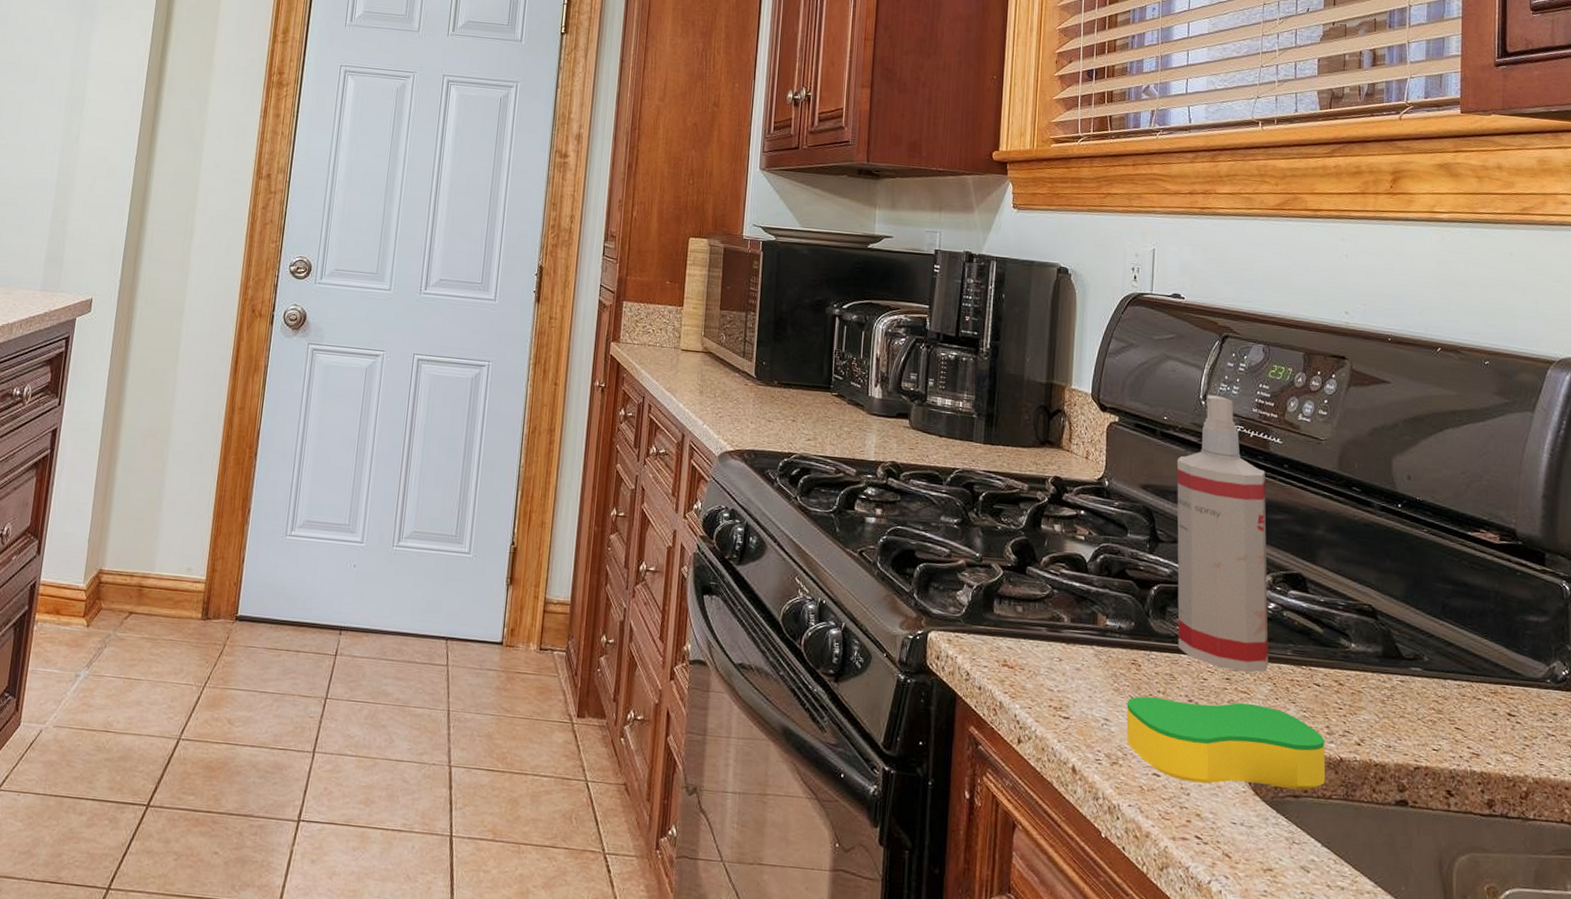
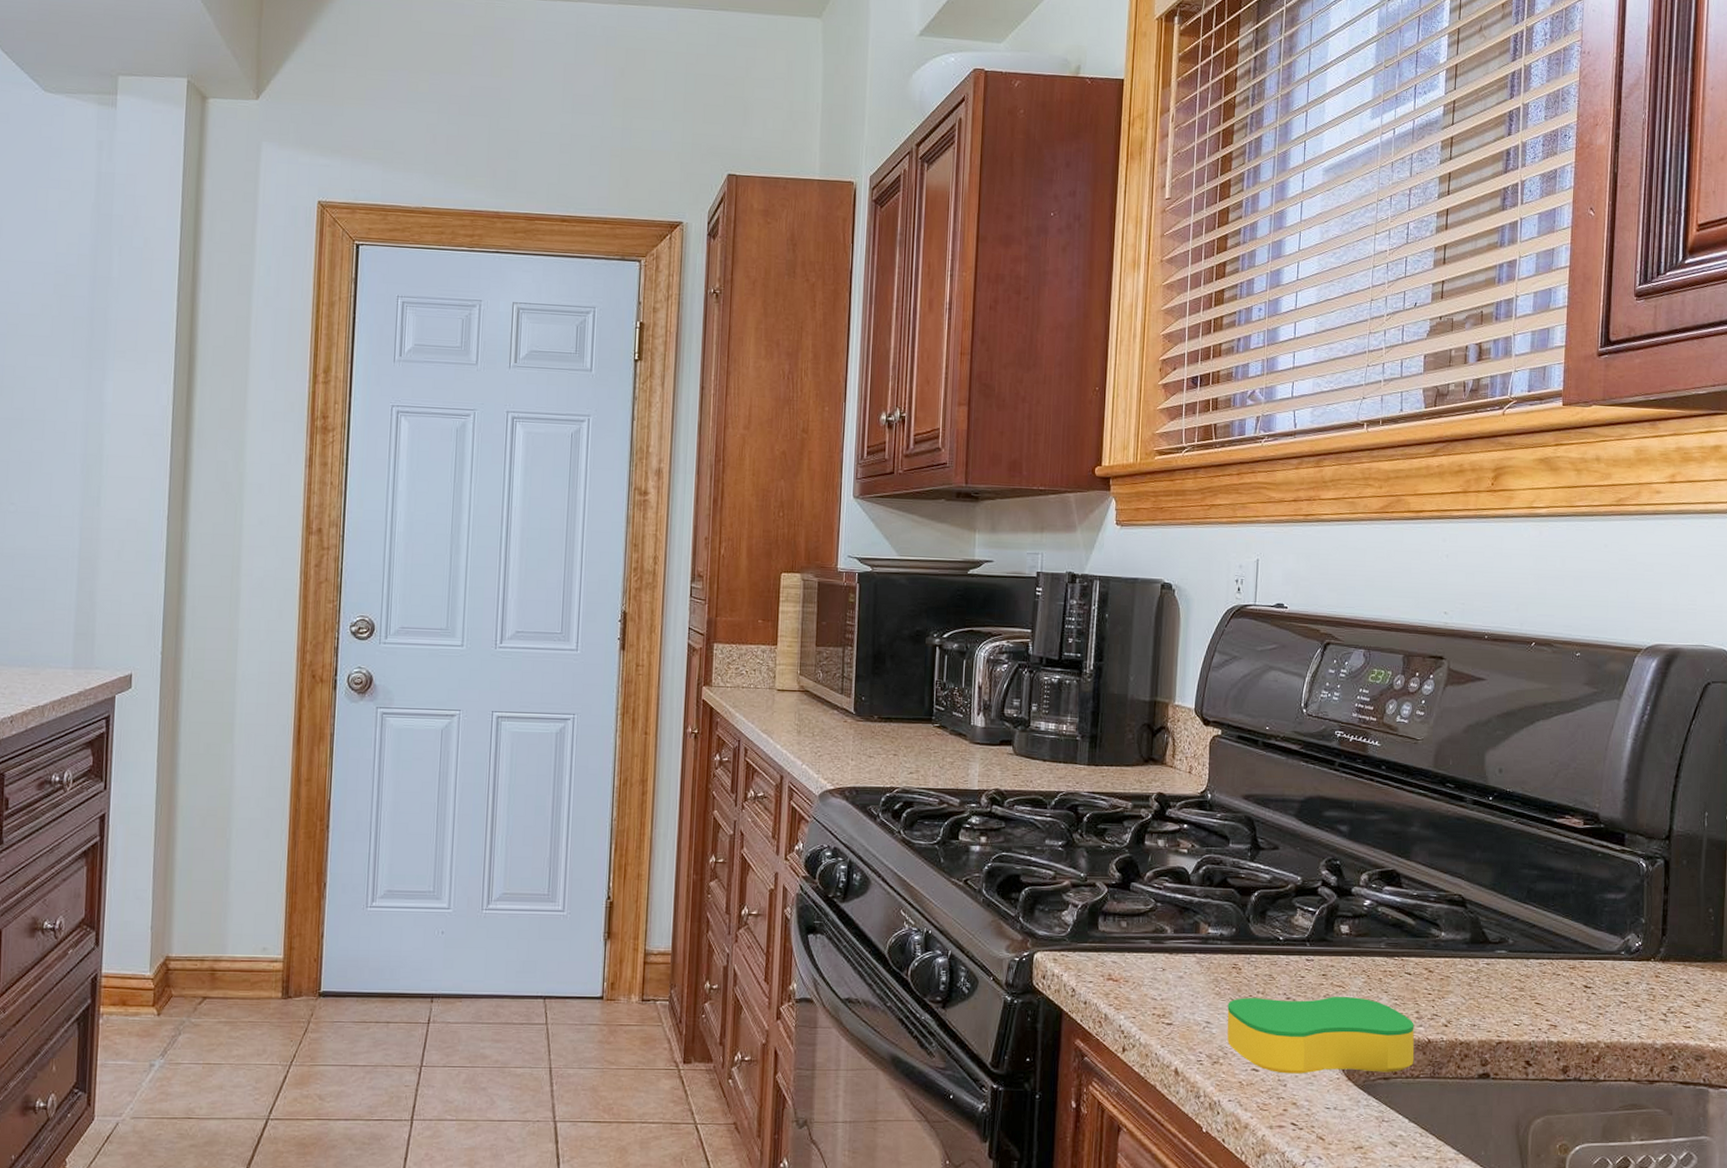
spray bottle: present [1176,394,1269,673] -> none [1277,702,1364,968]

